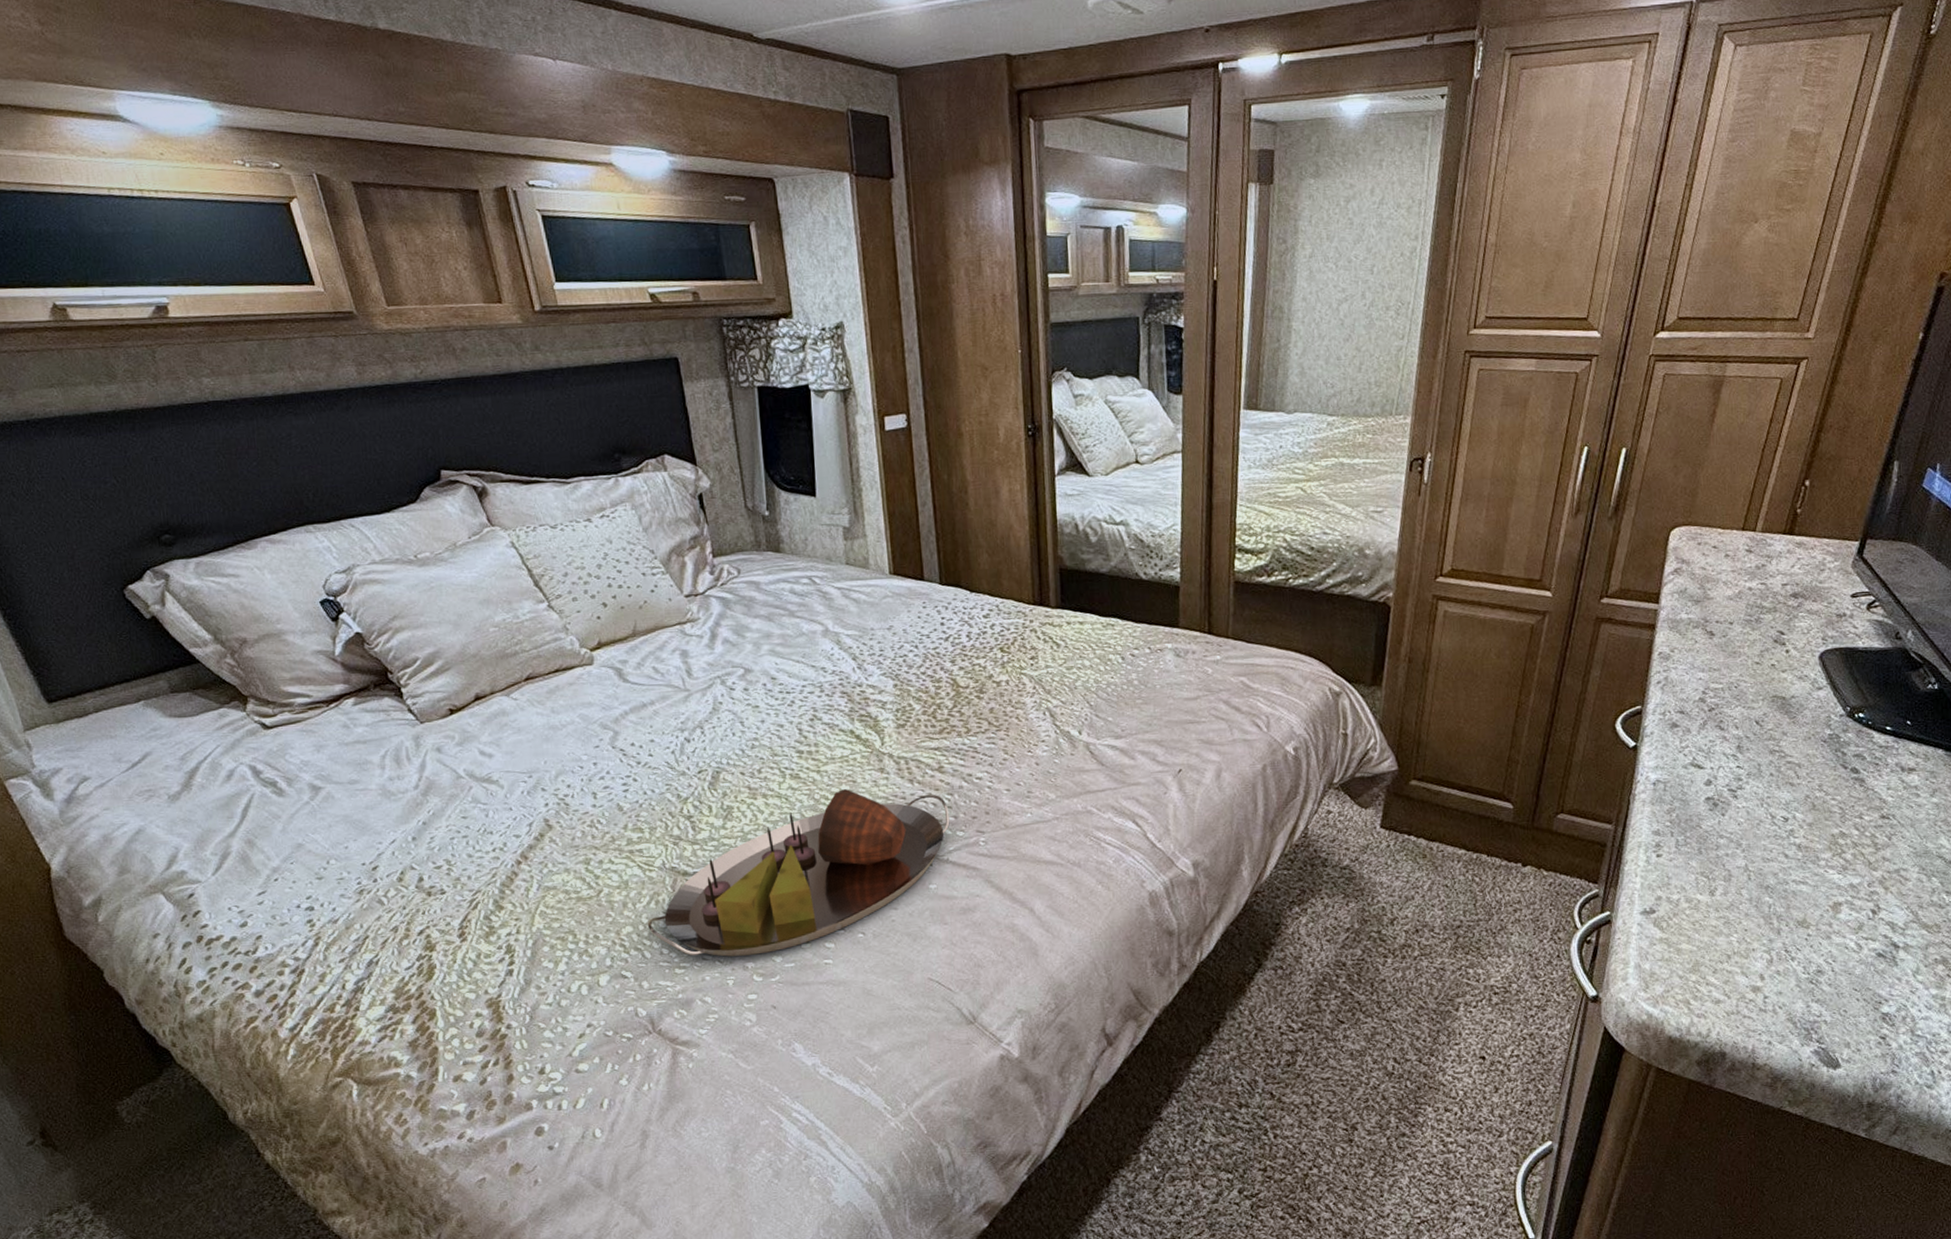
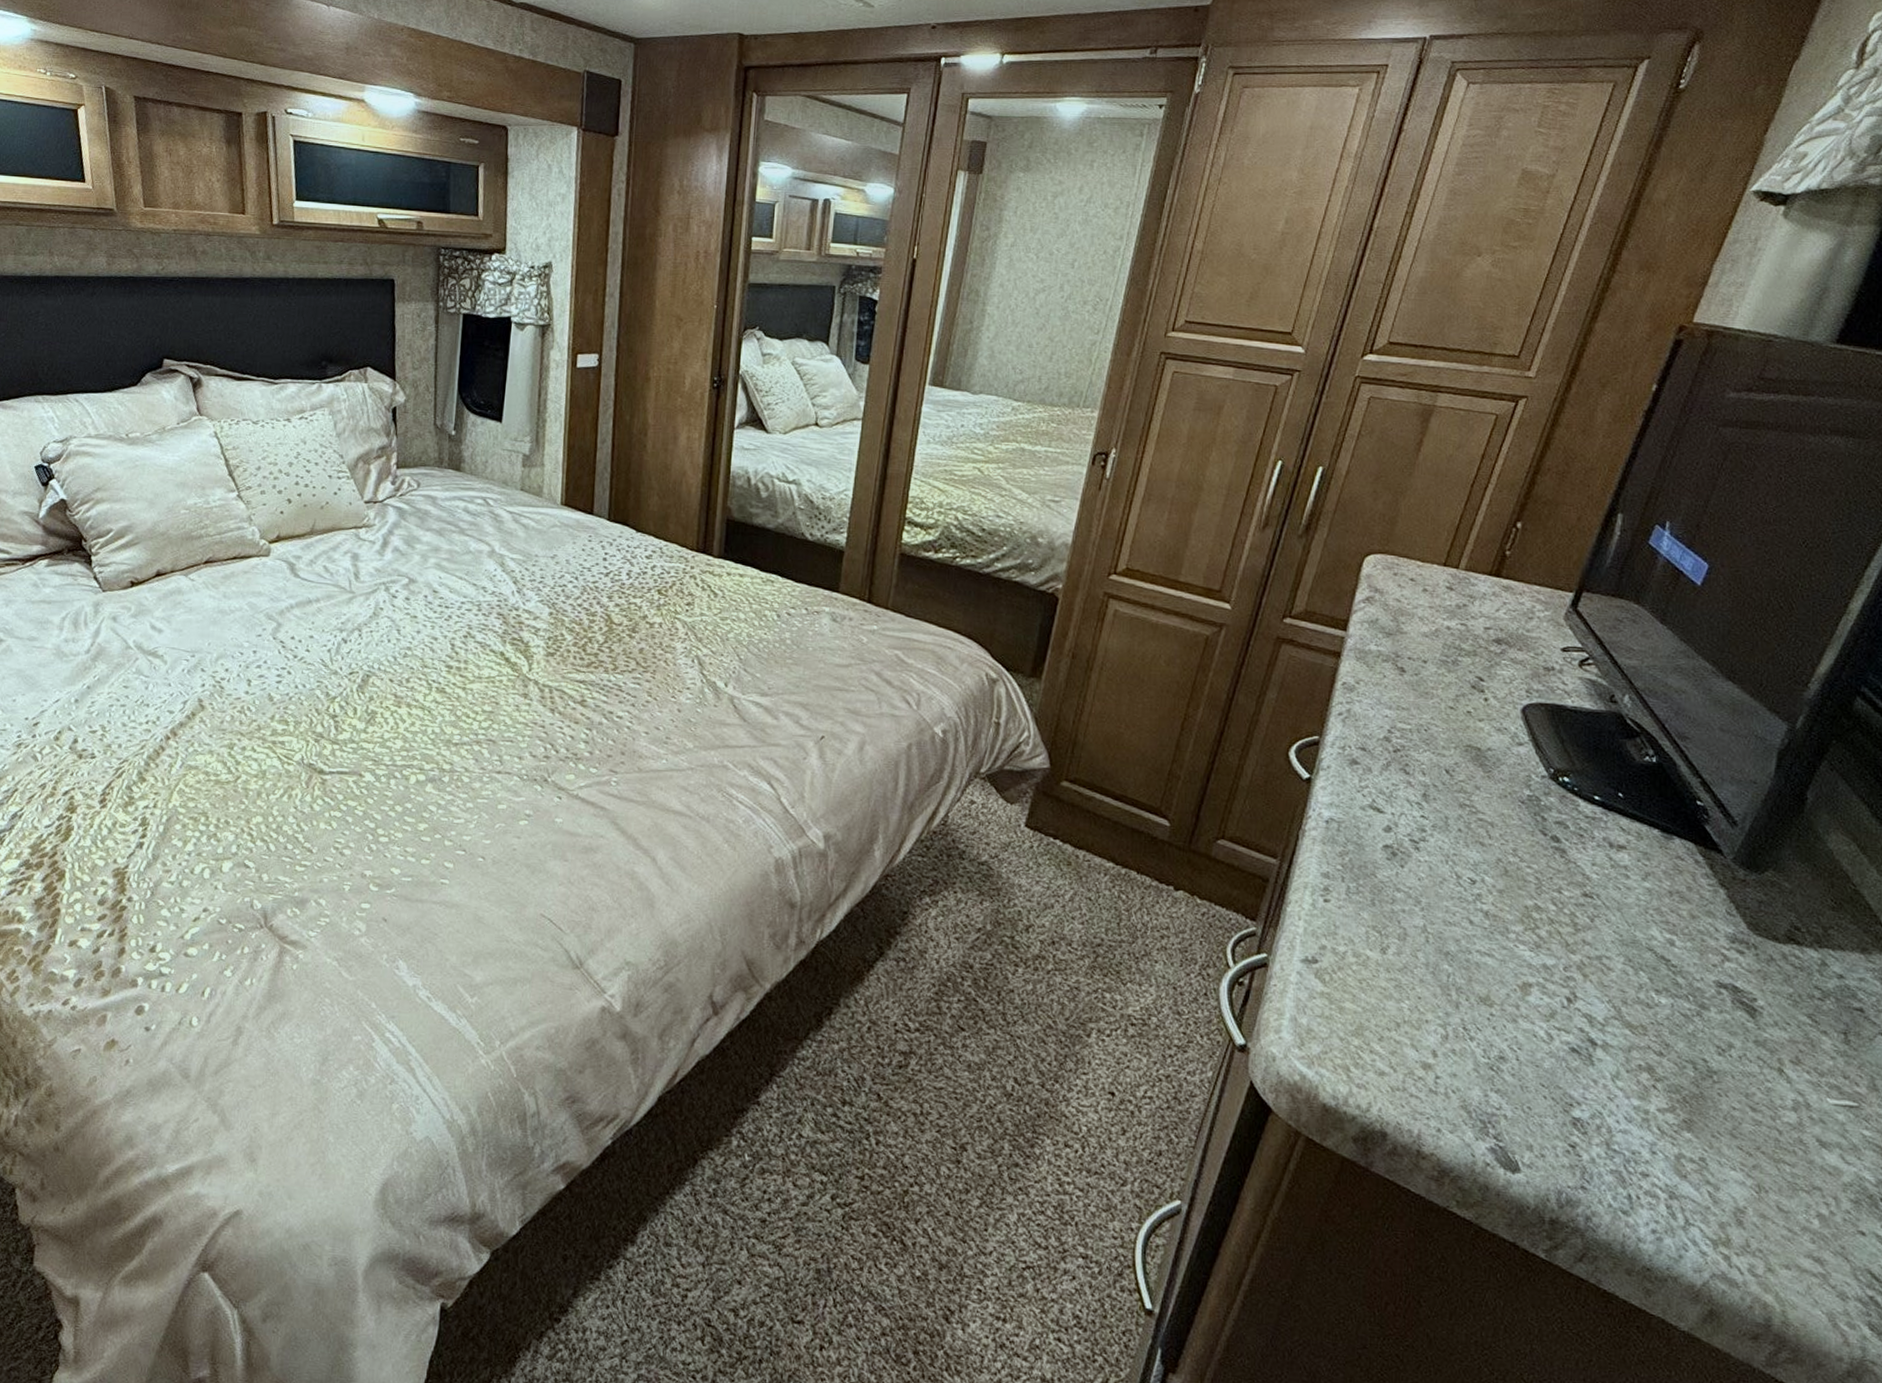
serving tray: present [647,788,950,957] -> none [276,709,585,864]

